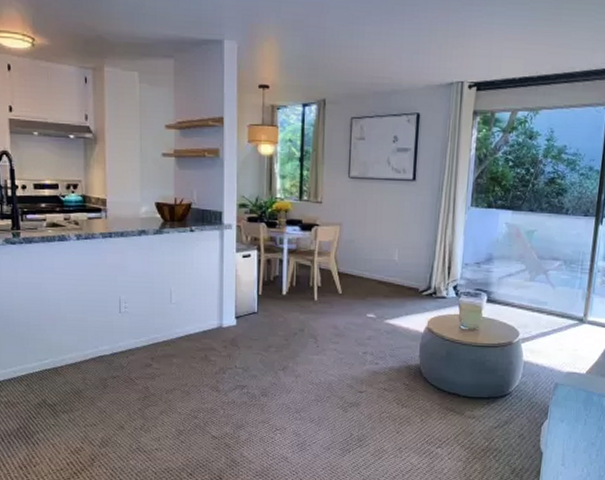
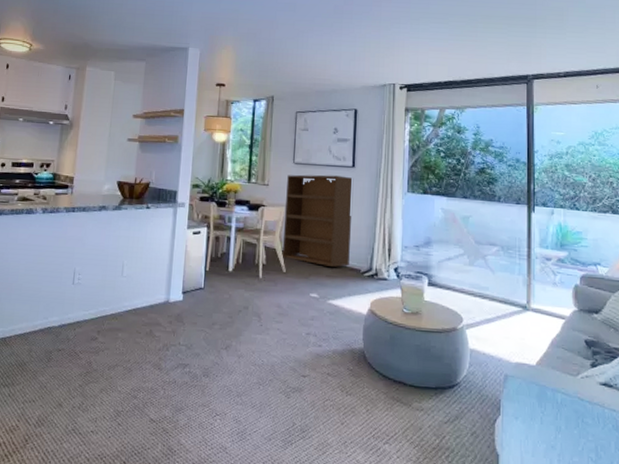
bookshelf: none [337,189,414,287] -> present [282,174,354,267]

